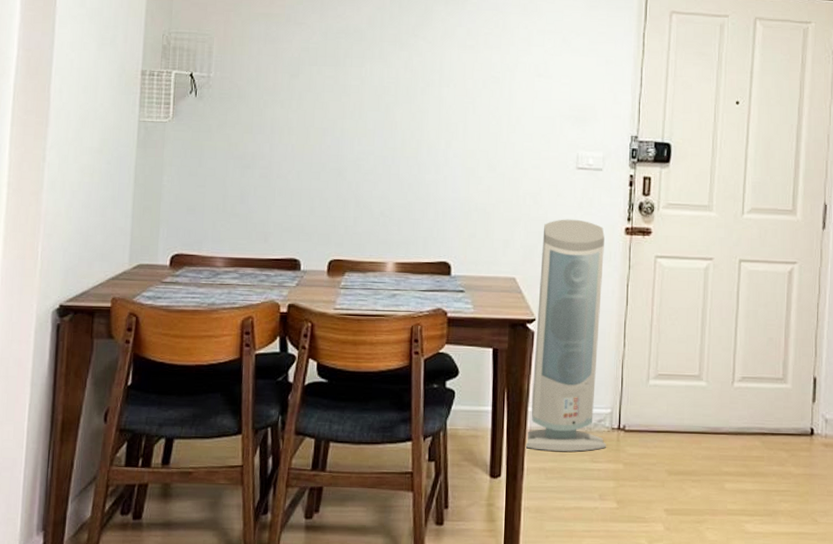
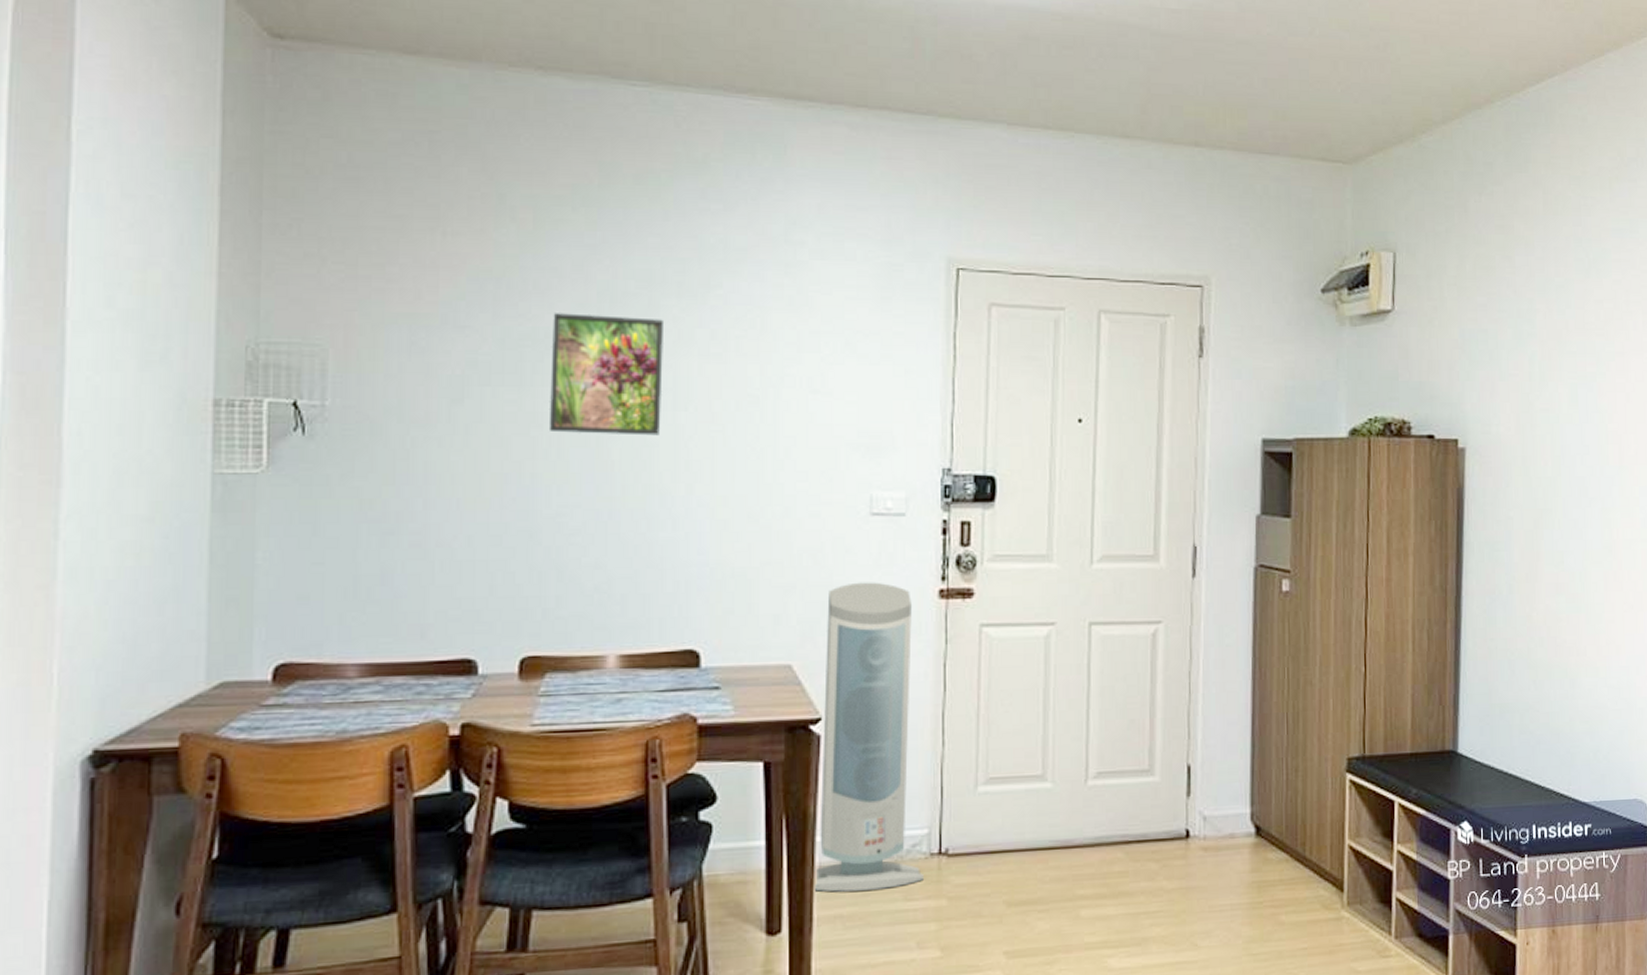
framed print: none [354,15,435,104] -> present [548,313,663,436]

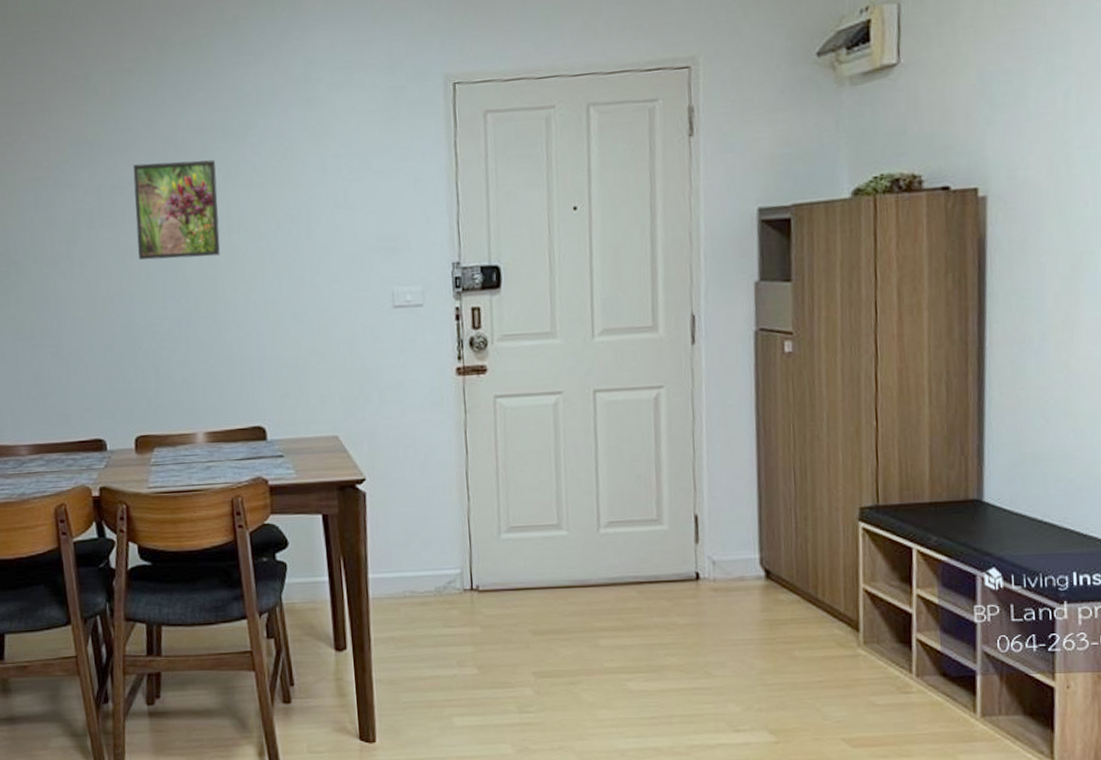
air purifier: present [814,582,923,892] -> none [363,364,459,619]

